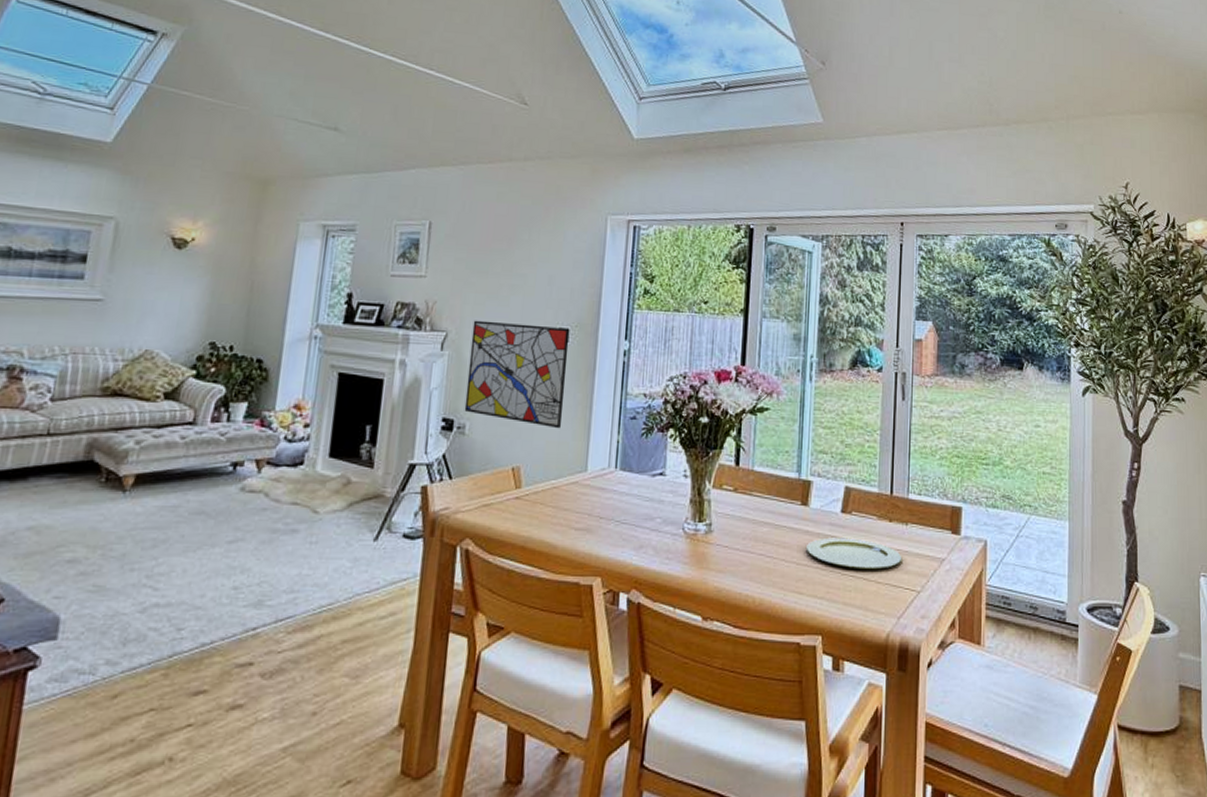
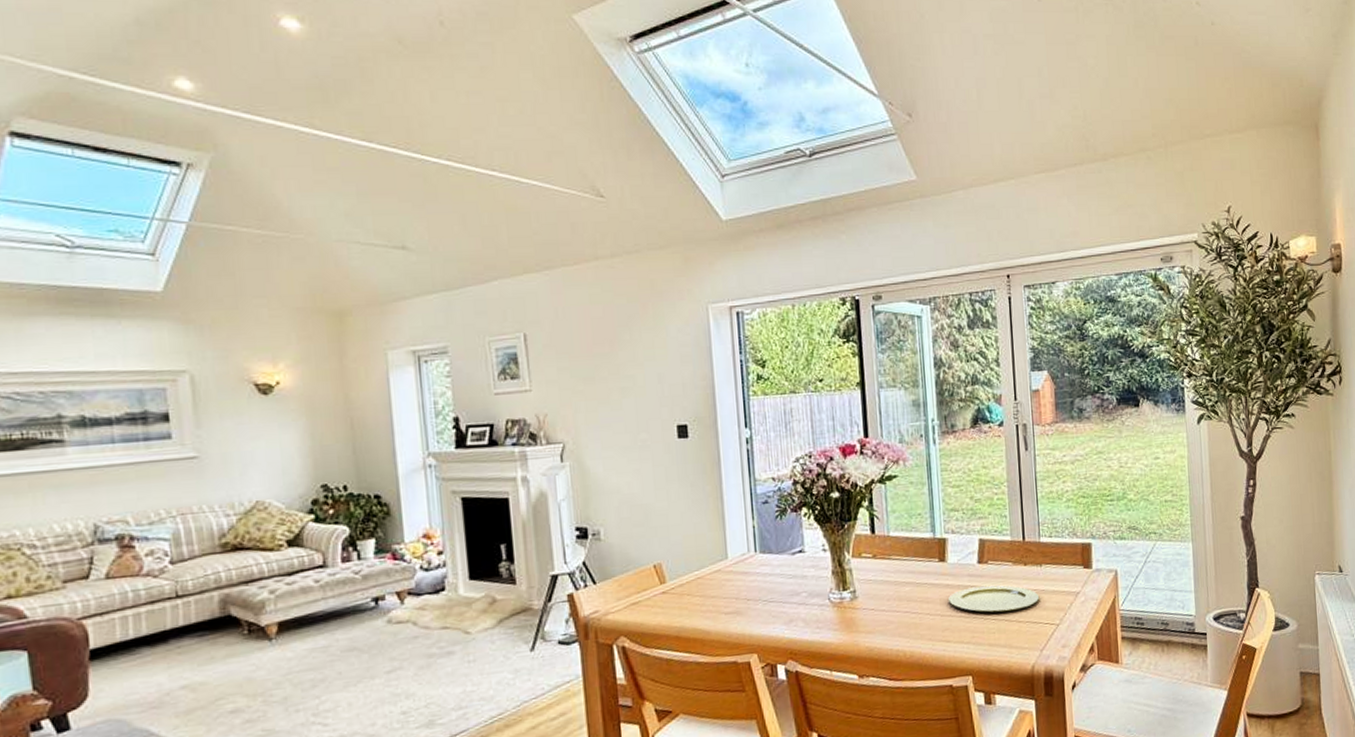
wall art: present [464,320,570,429] -> none [588,423,696,523]

